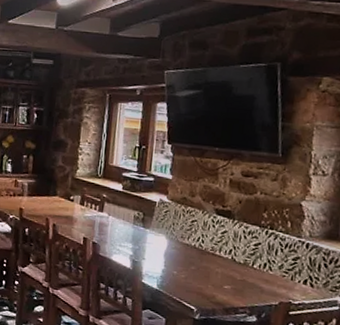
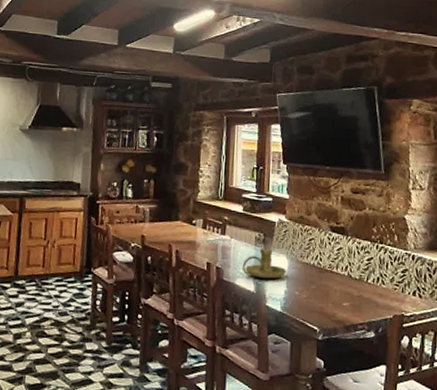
candle holder: none [119,226,165,257] -> present [242,247,286,279]

